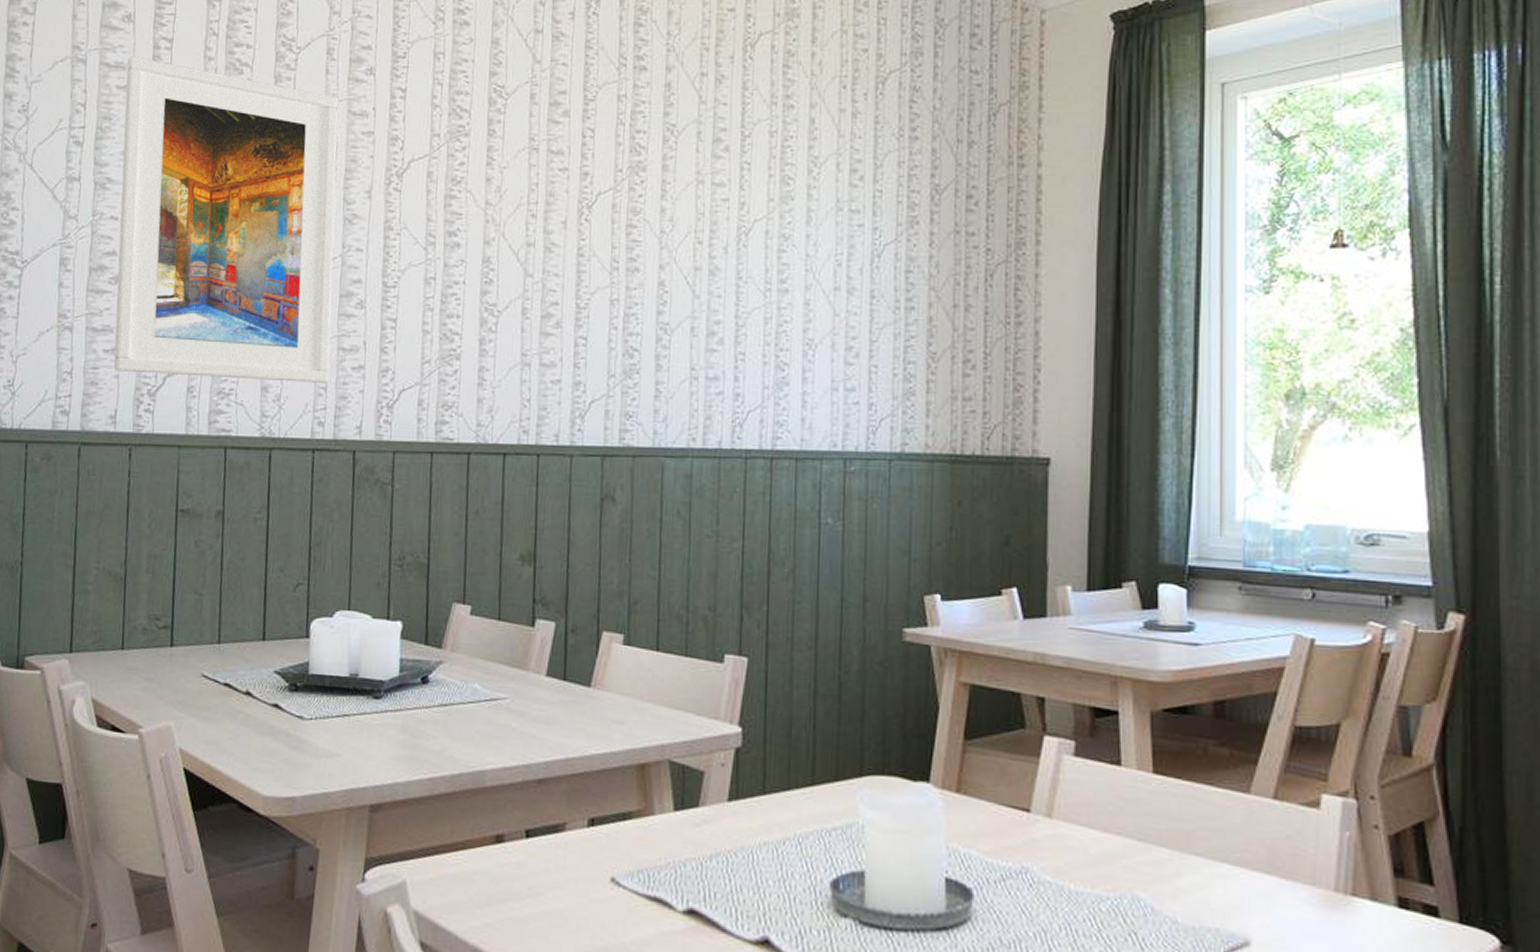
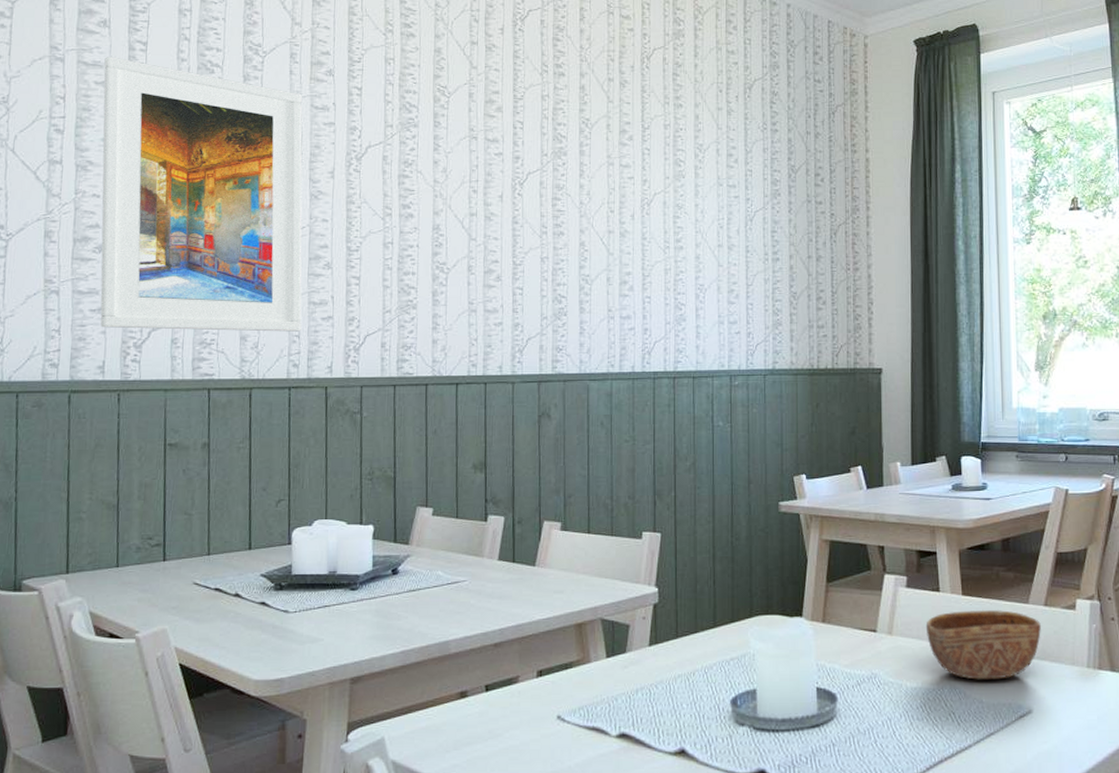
bowl: none [1099,794,1267,894] -> present [925,610,1041,680]

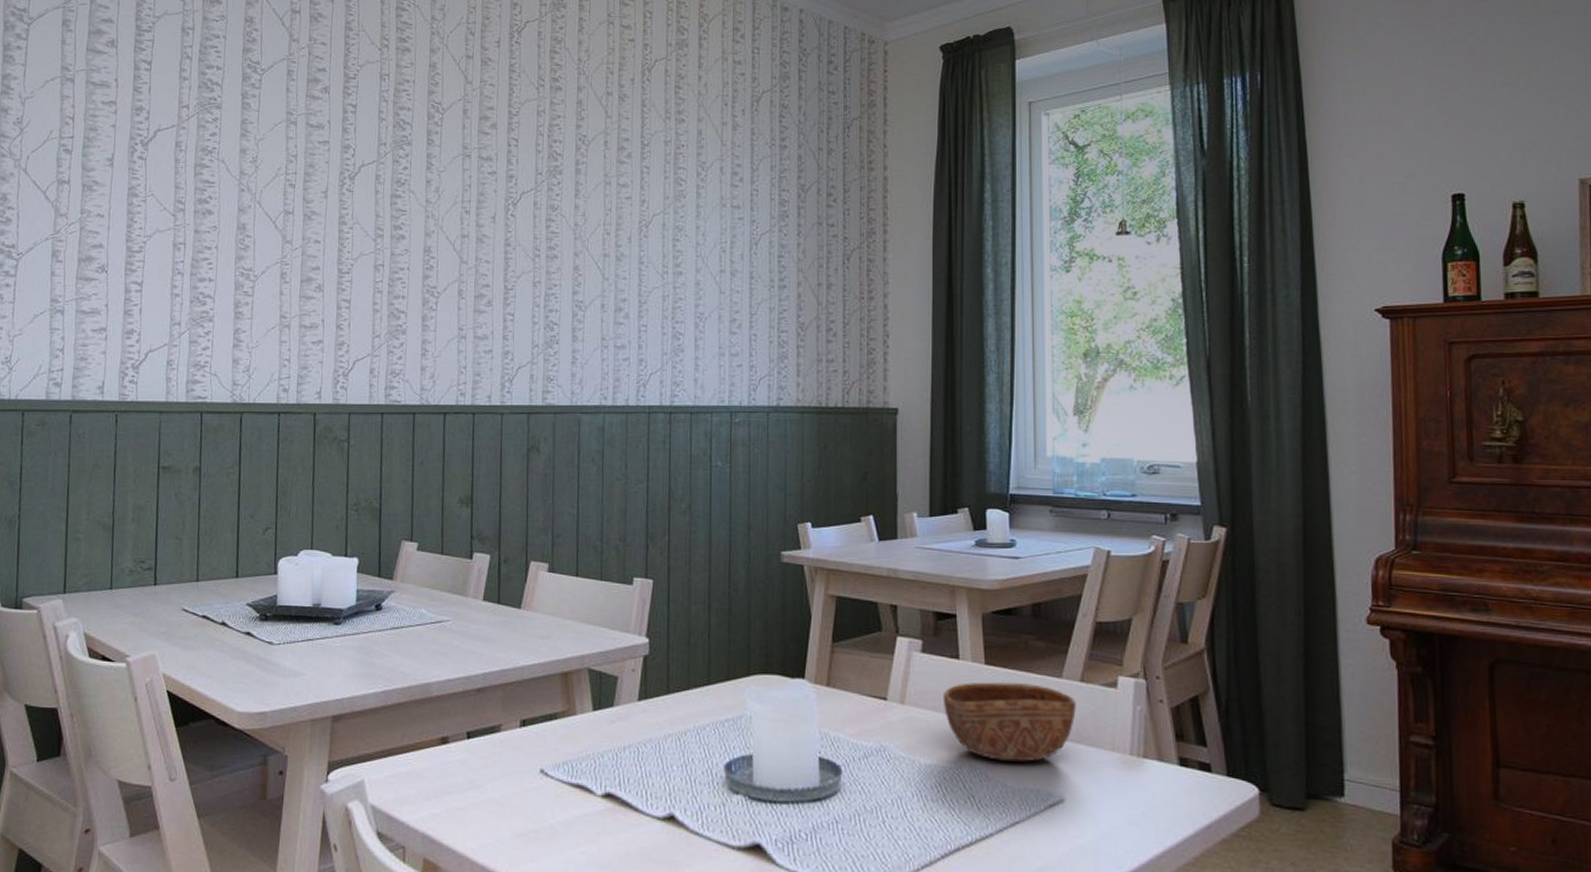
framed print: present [100,56,303,332] -> none [101,75,298,356]

